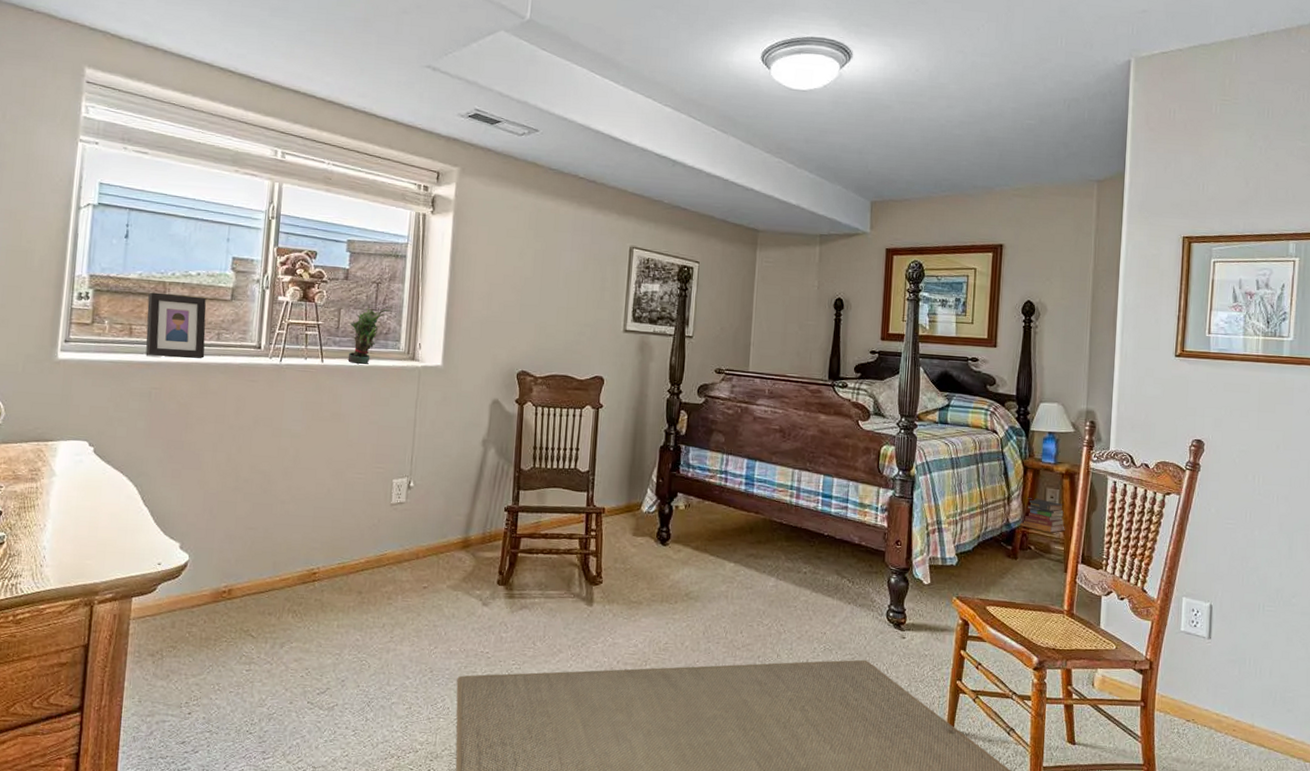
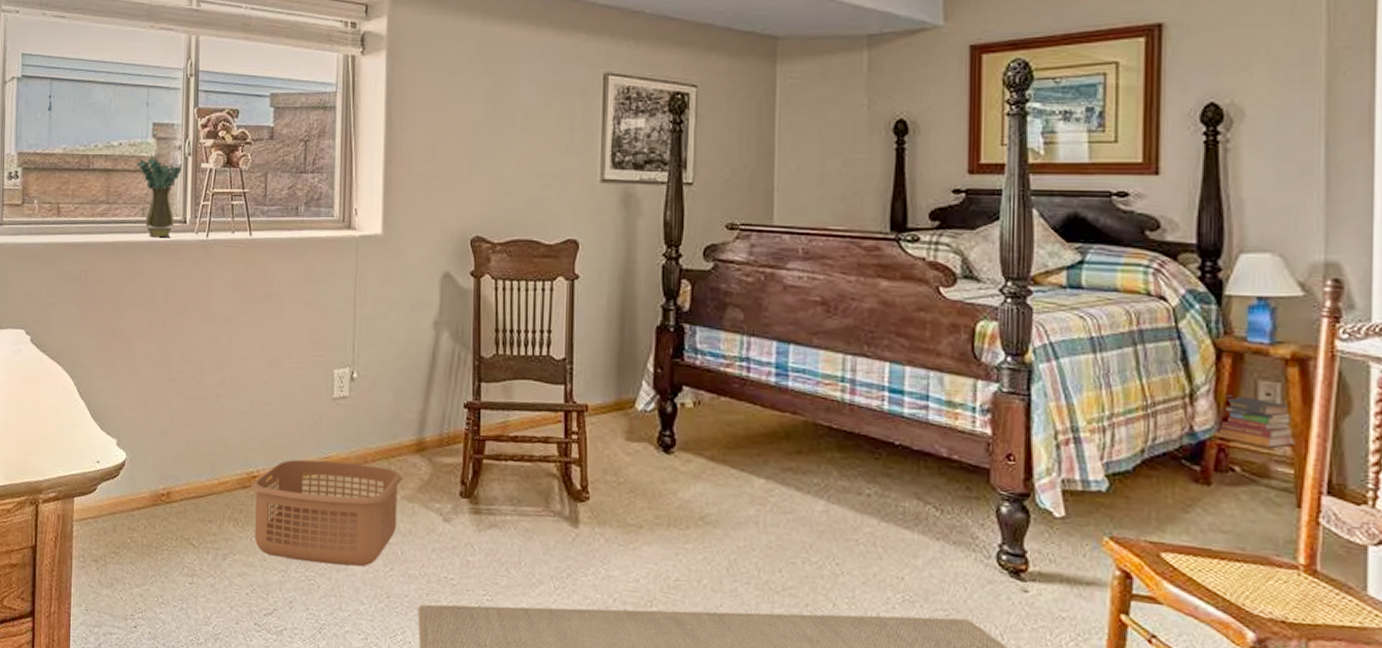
picture frame: present [145,292,206,359] -> none [73,167,131,238]
vase: none [212,285,260,360] -> present [135,154,182,237]
clothes hamper: none [311,557,450,647] -> present [251,459,403,567]
potted plant: present [347,307,392,364] -> none [277,169,323,236]

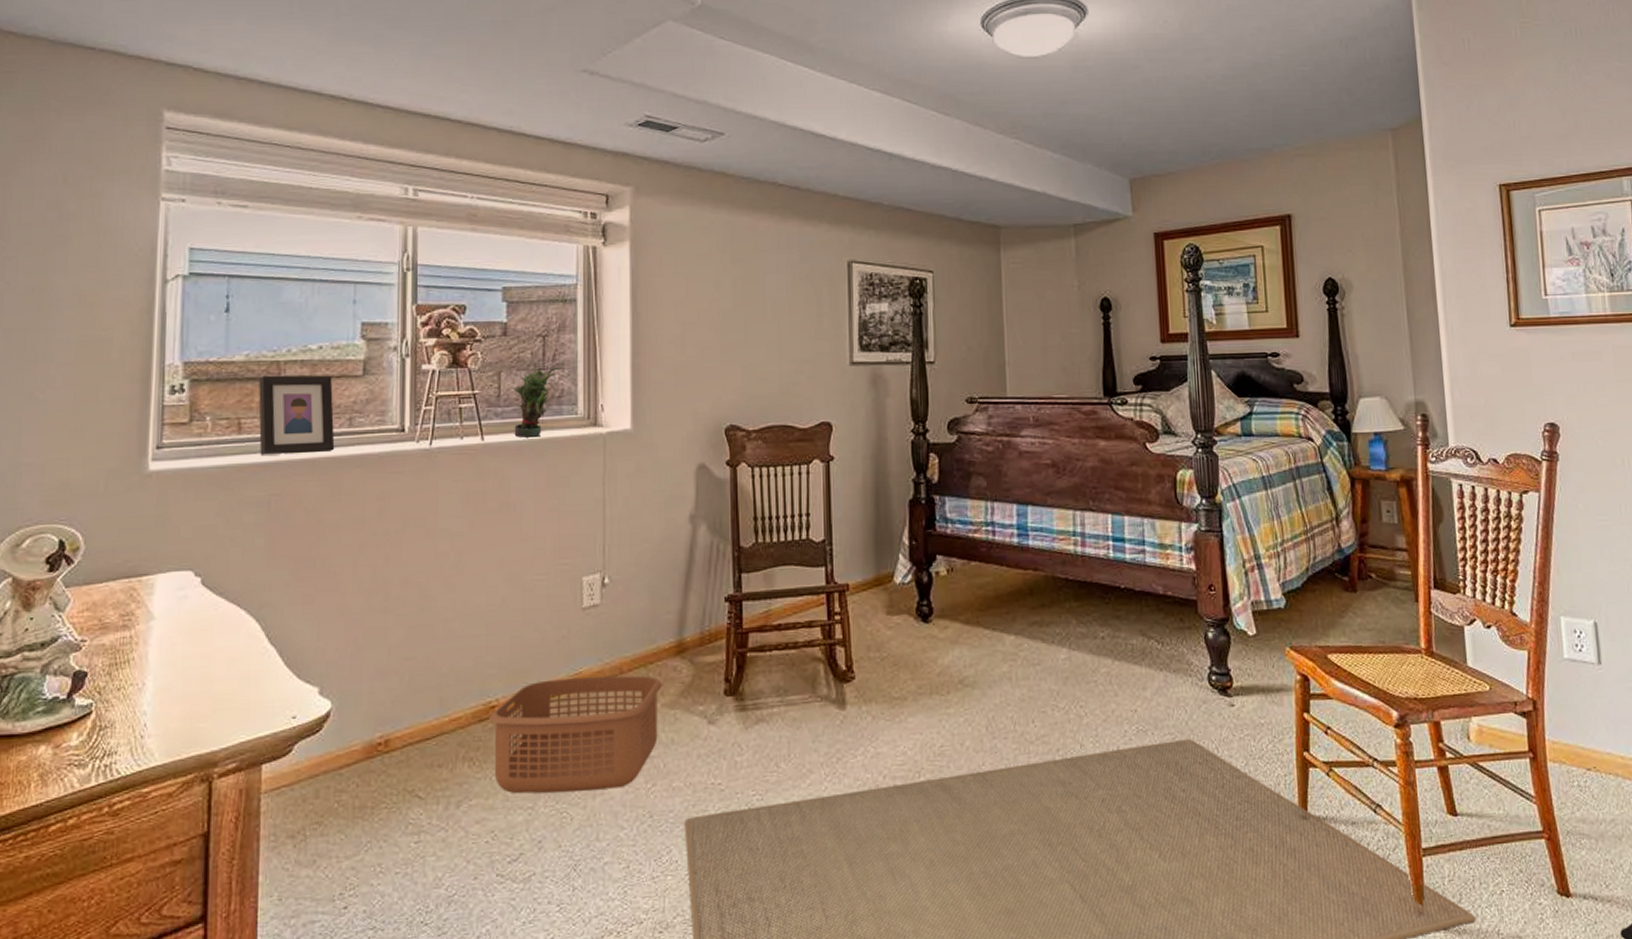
picture frame: none [73,167,131,238] -> present [258,375,335,455]
vase: present [135,154,182,237] -> none [340,357,398,449]
potted plant: none [277,169,323,236] -> present [513,365,564,438]
books: present [1210,395,1297,448] -> none [1352,514,1410,555]

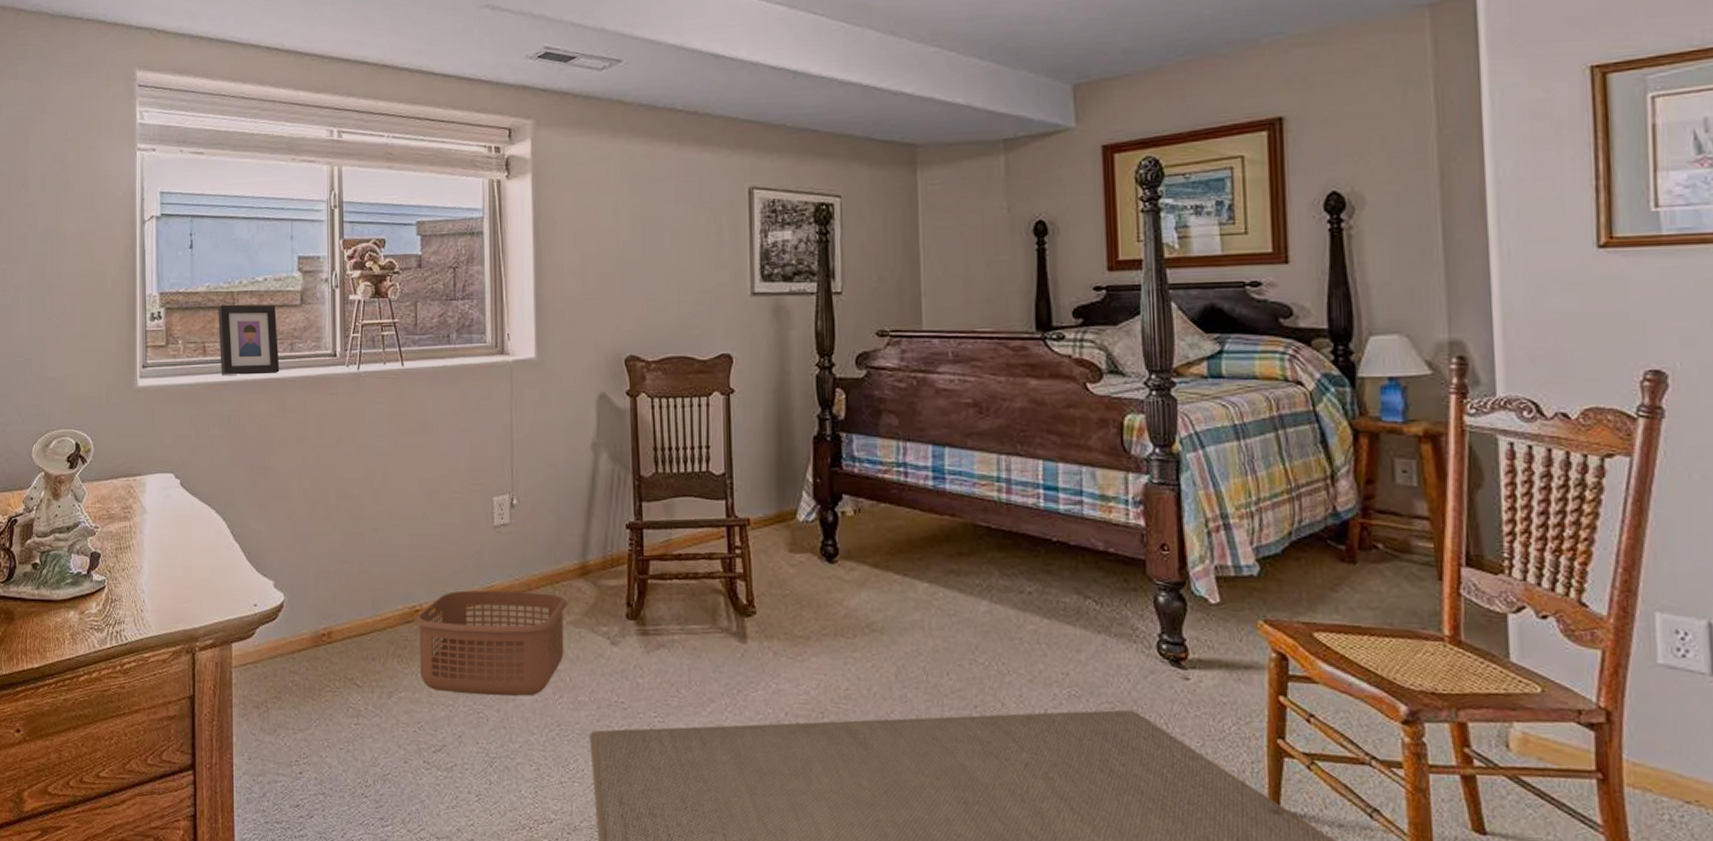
potted plant: present [513,365,564,438] -> none [428,296,473,364]

